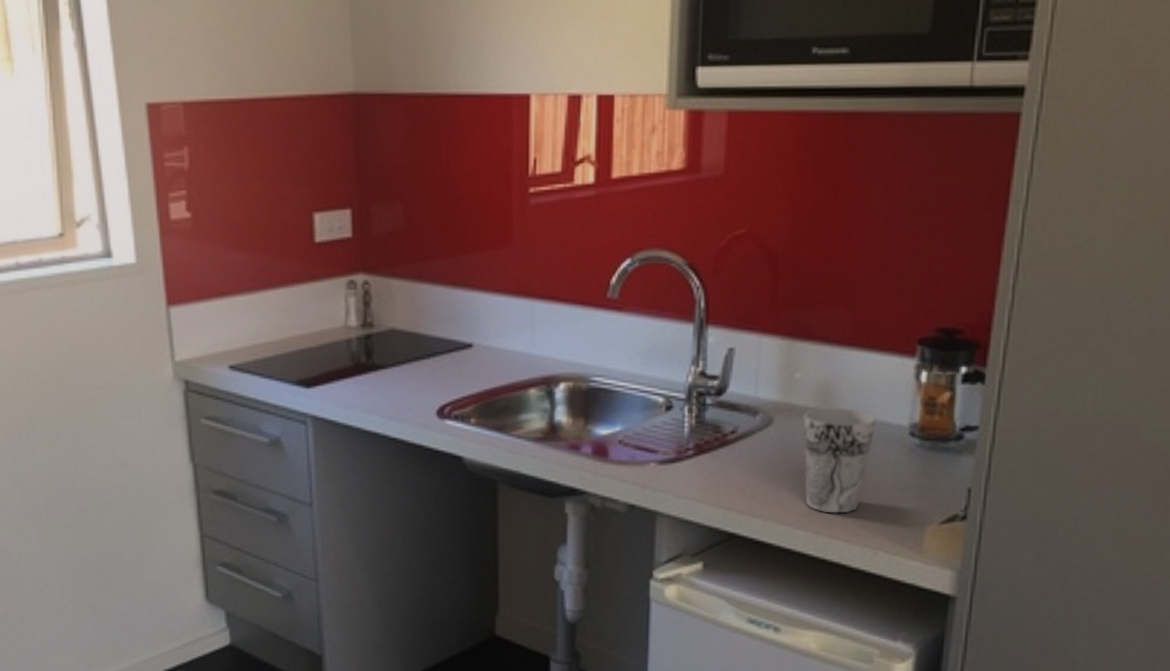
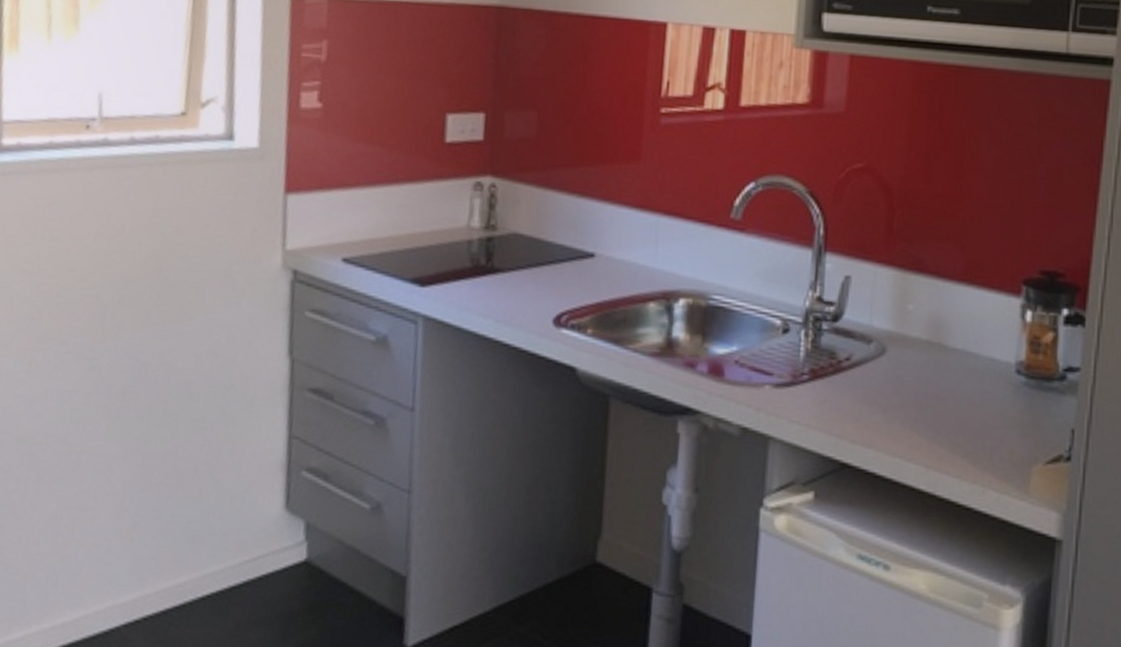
cup: present [804,407,877,514] -> none [916,340,985,449]

